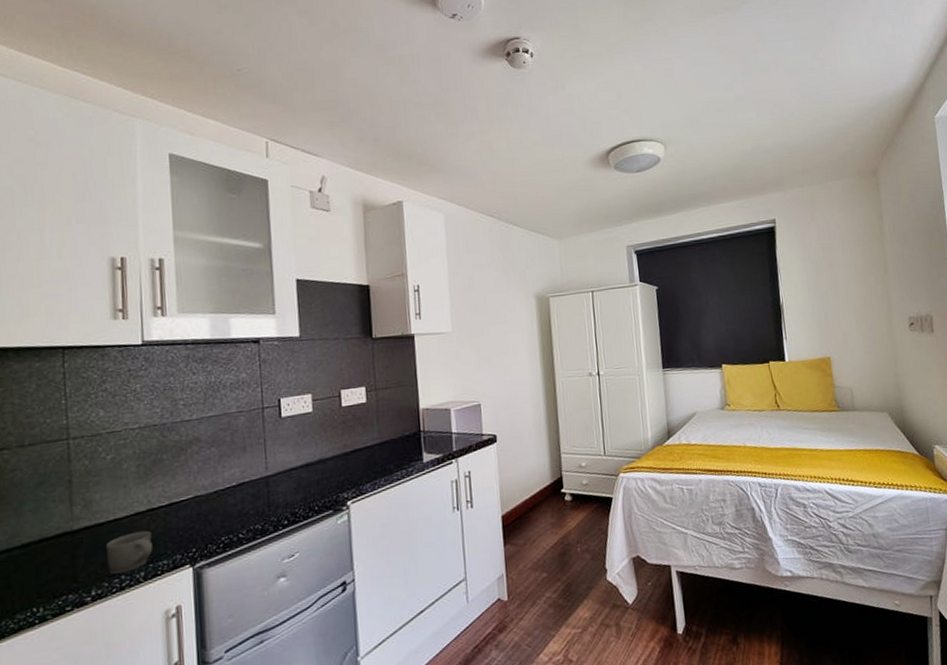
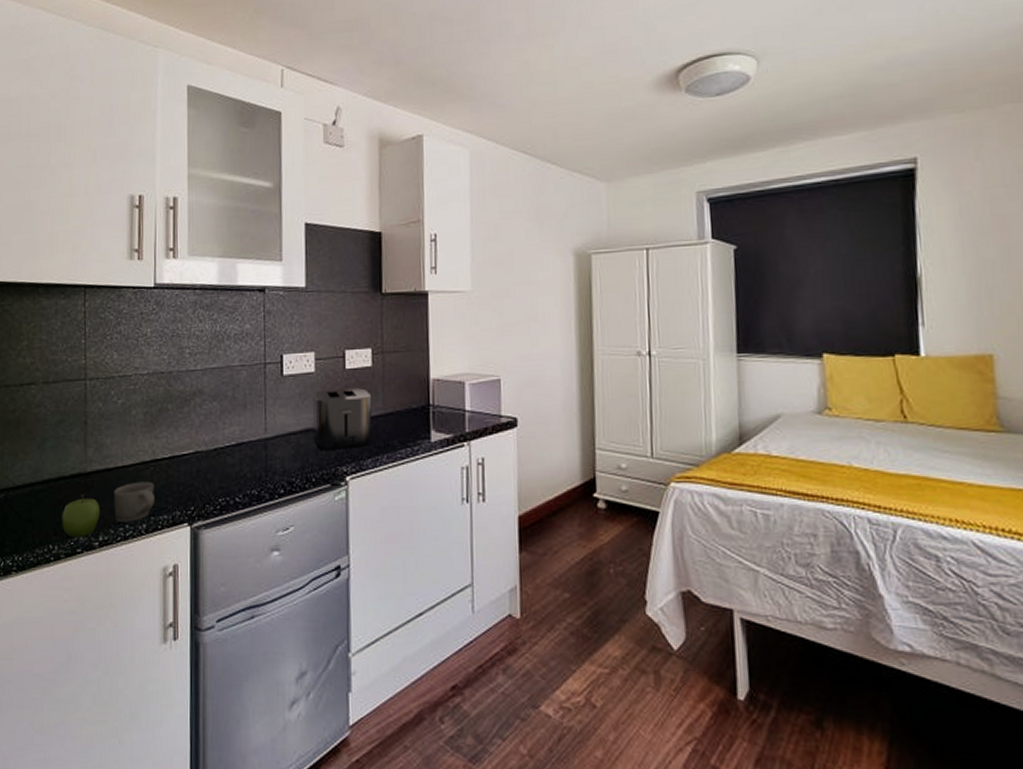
fruit: none [46,551,91,598] -> present [62,494,100,538]
toaster: none [312,422,370,482] -> present [312,388,373,451]

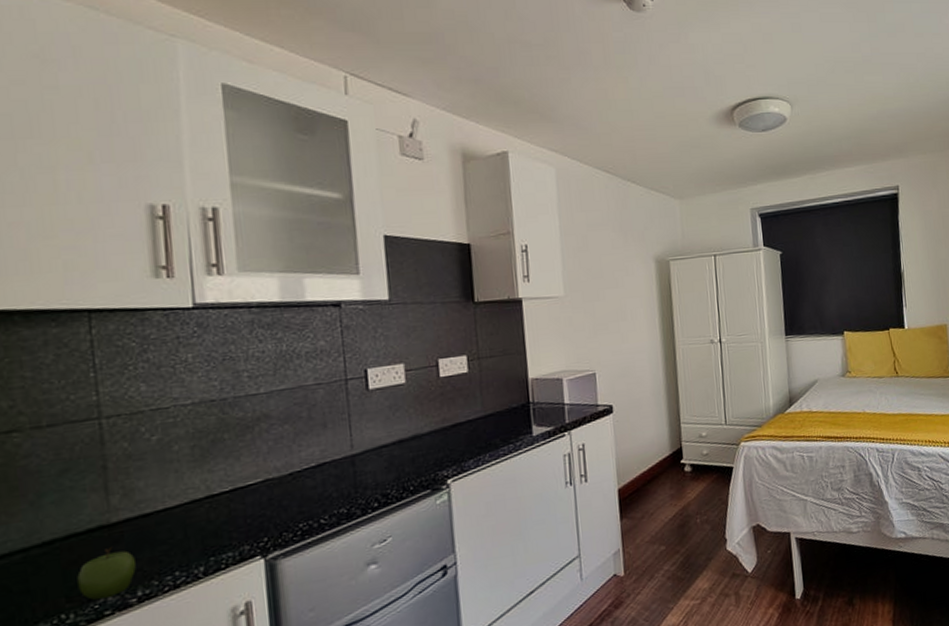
mug: present [114,481,156,523] -> none [154,519,215,572]
toaster: present [312,388,373,451] -> none [405,394,473,460]

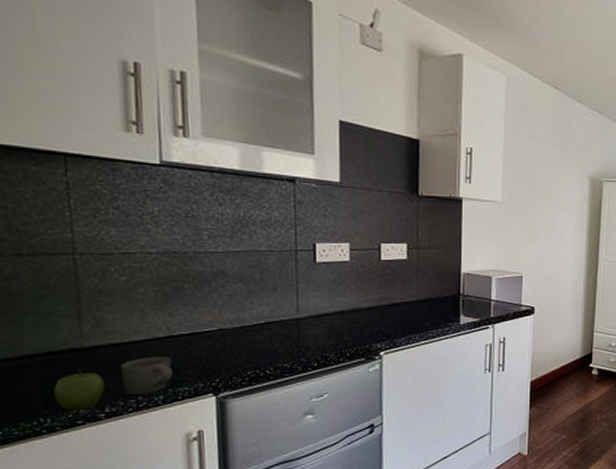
mug: none [154,519,215,572] -> present [121,356,174,396]

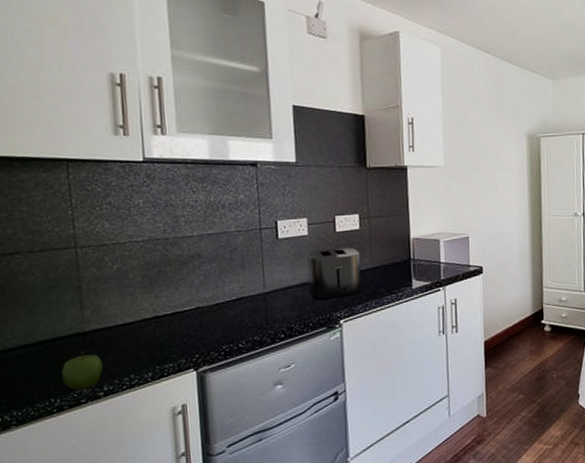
mug: present [121,356,174,396] -> none [116,336,160,374]
toaster: none [347,277,407,331] -> present [307,247,362,301]

